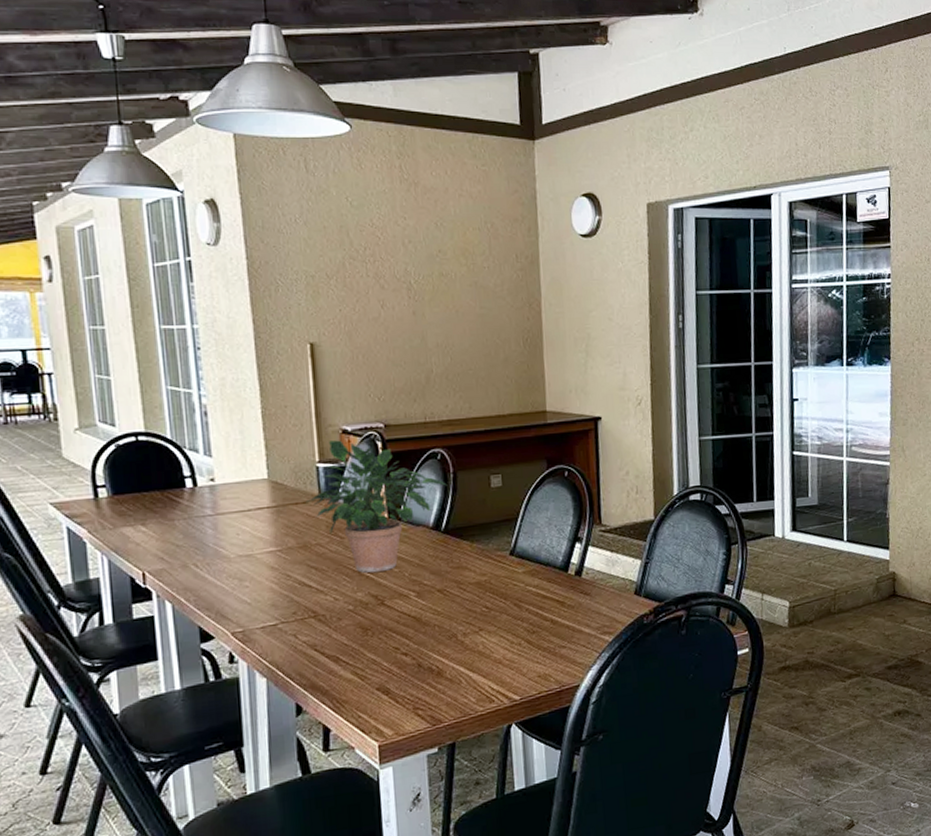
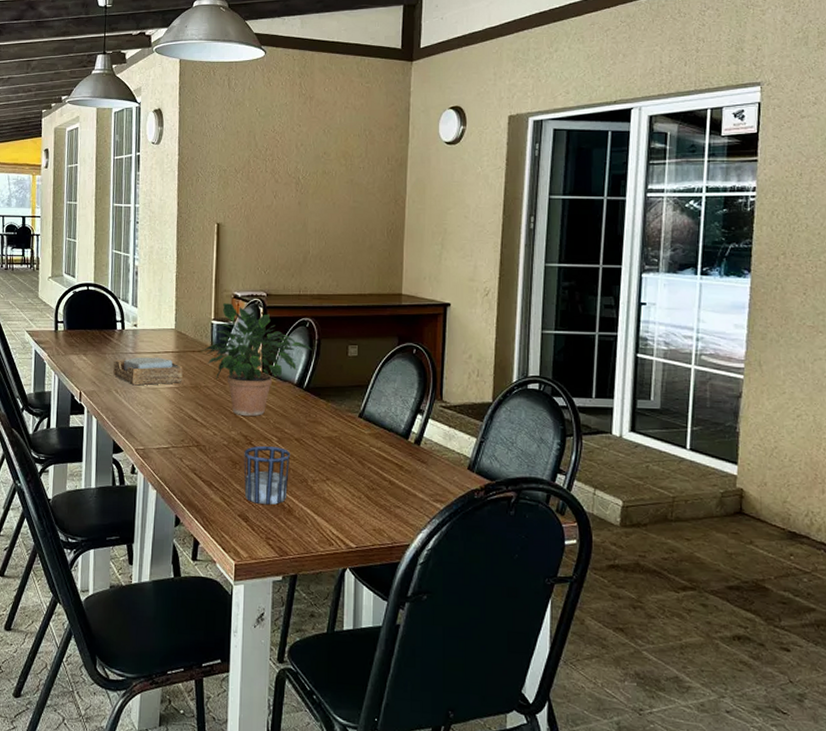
napkin holder: none [187,516,286,555] -> present [113,357,183,386]
cup: none [376,602,434,672] -> present [244,445,291,505]

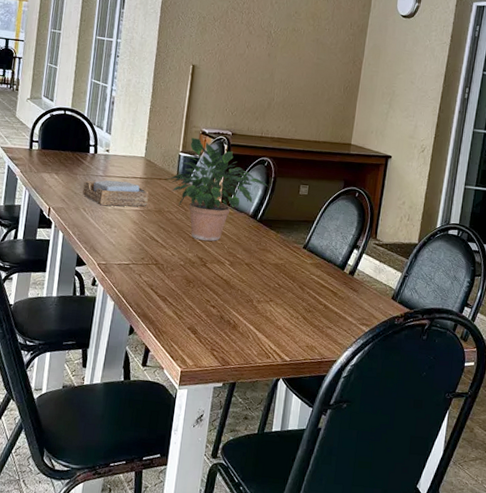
cup: present [244,445,291,505] -> none [195,268,241,320]

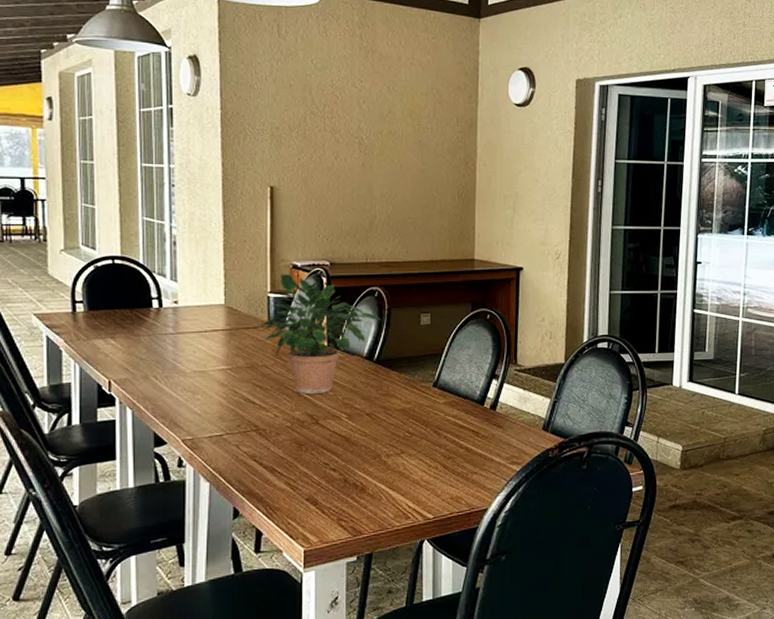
napkin holder: present [82,180,149,207] -> none [150,336,236,370]

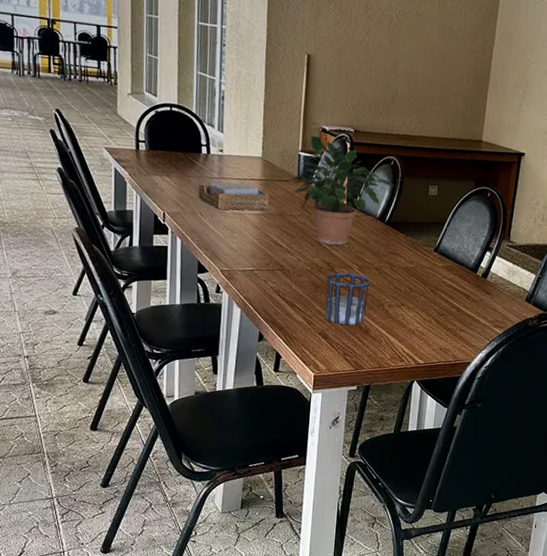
napkin holder: none [150,336,236,370] -> present [198,182,269,210]
cup: none [310,423,362,485] -> present [325,272,370,325]

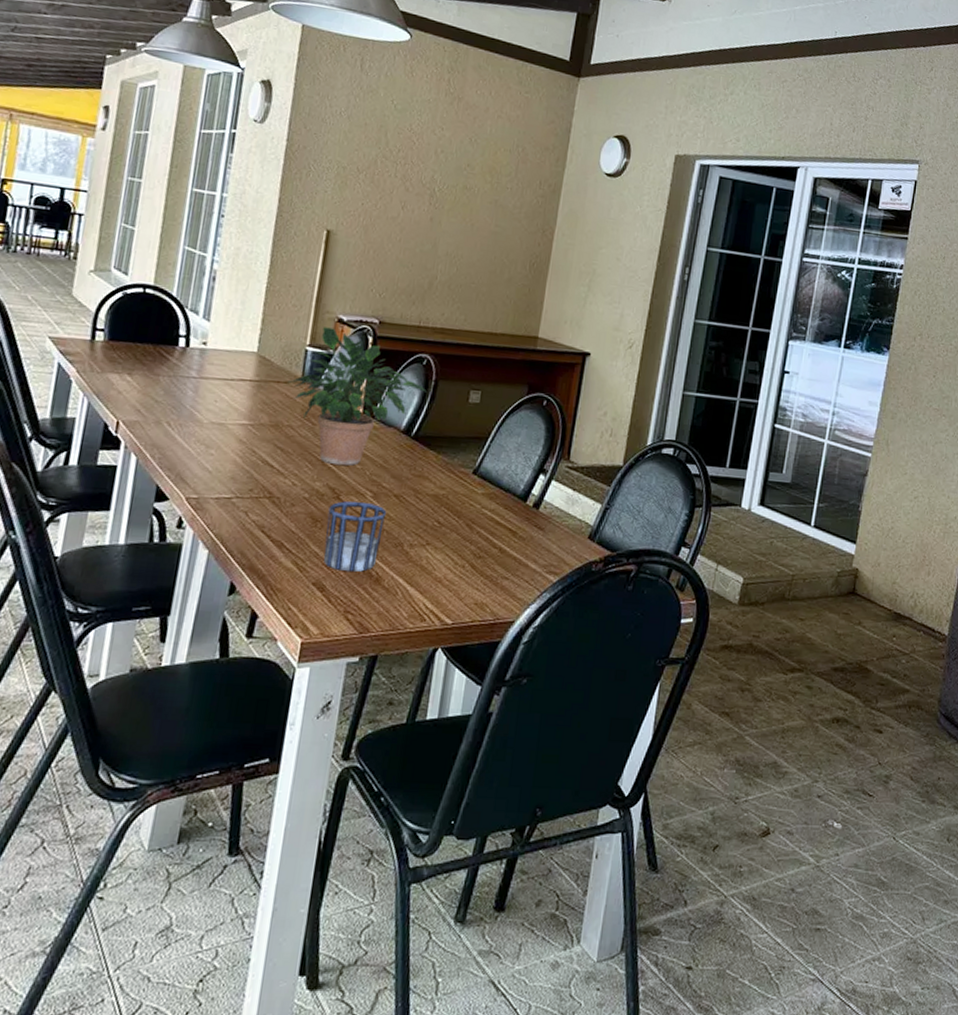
napkin holder: present [198,182,269,210] -> none [166,383,262,420]

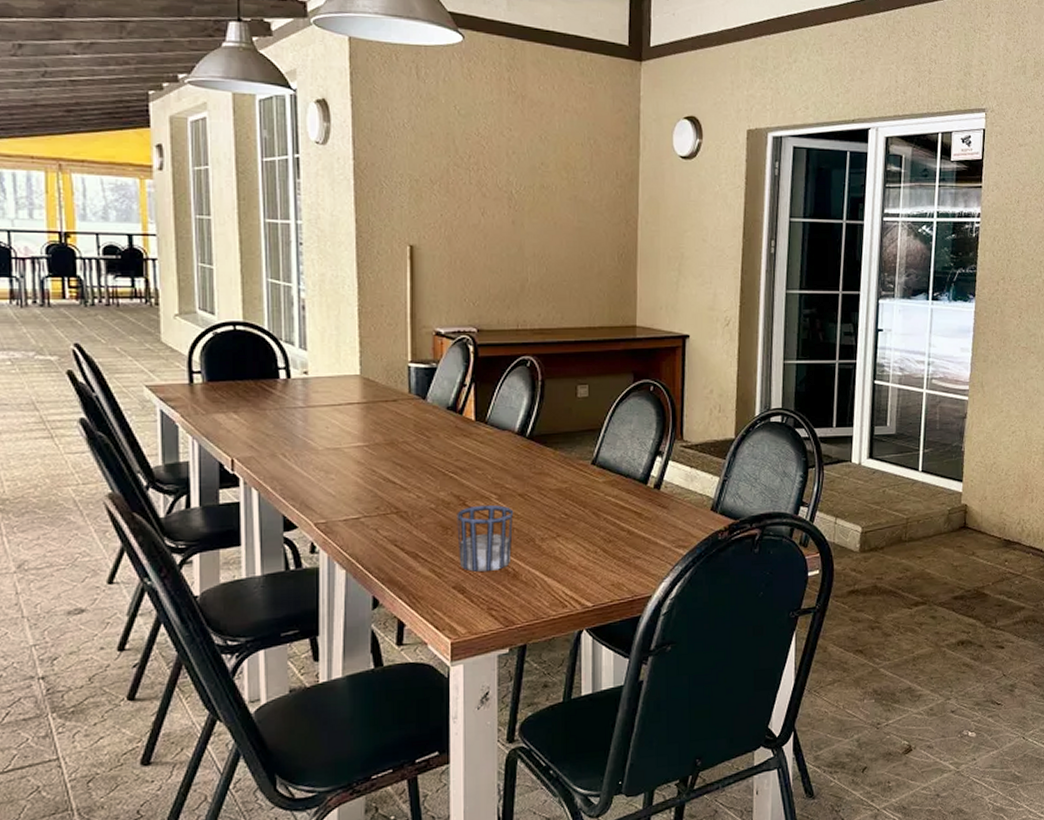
potted plant: present [287,327,427,466] -> none [395,342,535,473]

